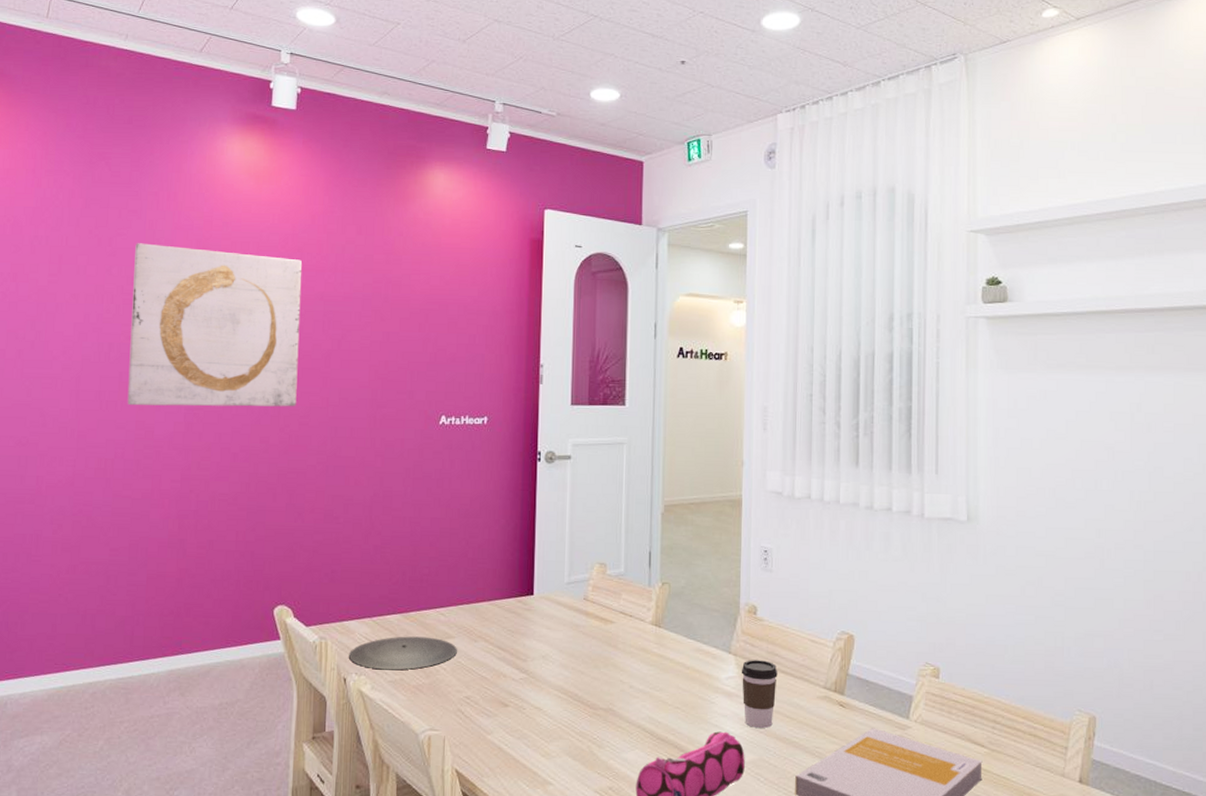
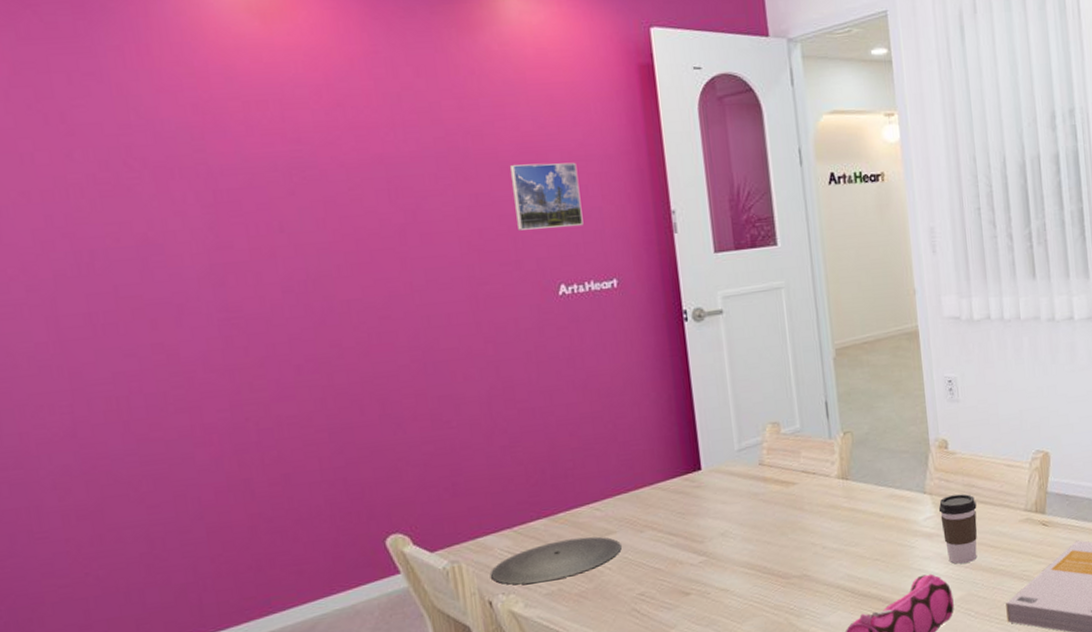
wall art: present [127,243,302,407] -> none [102,114,371,326]
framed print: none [415,312,469,369] -> present [509,162,584,230]

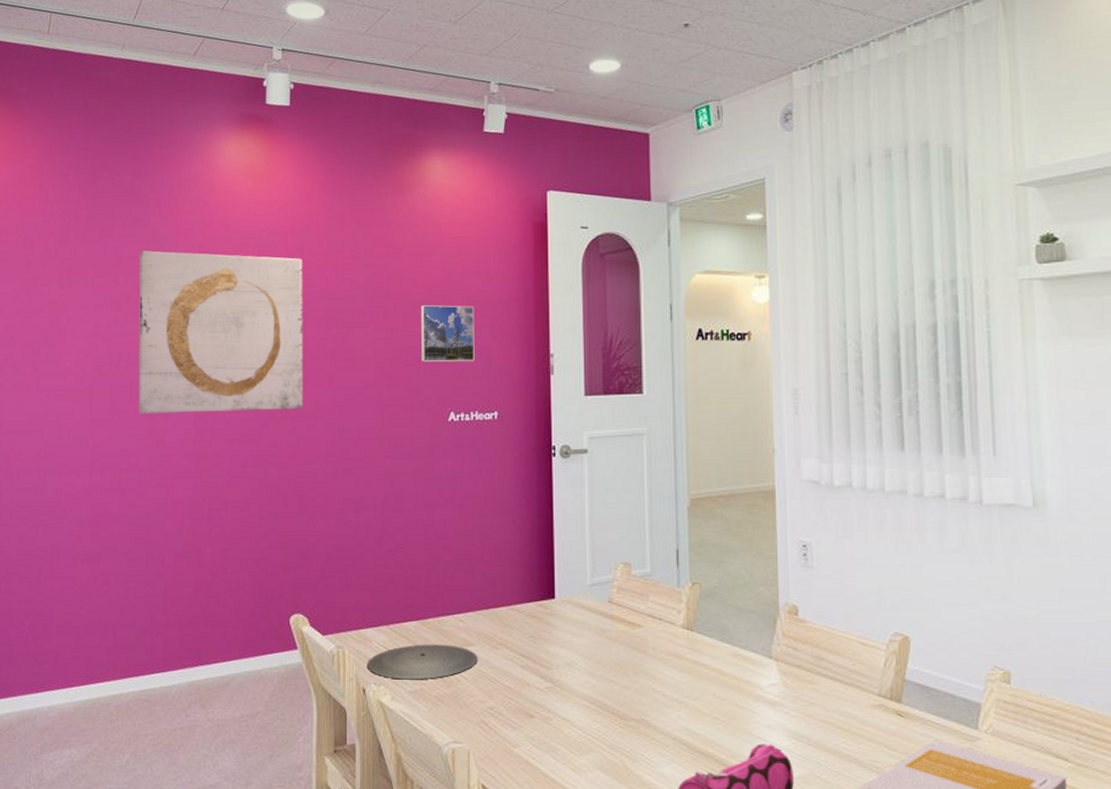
wall art: none [102,114,371,326] -> present [138,250,303,414]
coffee cup: present [938,494,978,564] -> none [784,665,825,741]

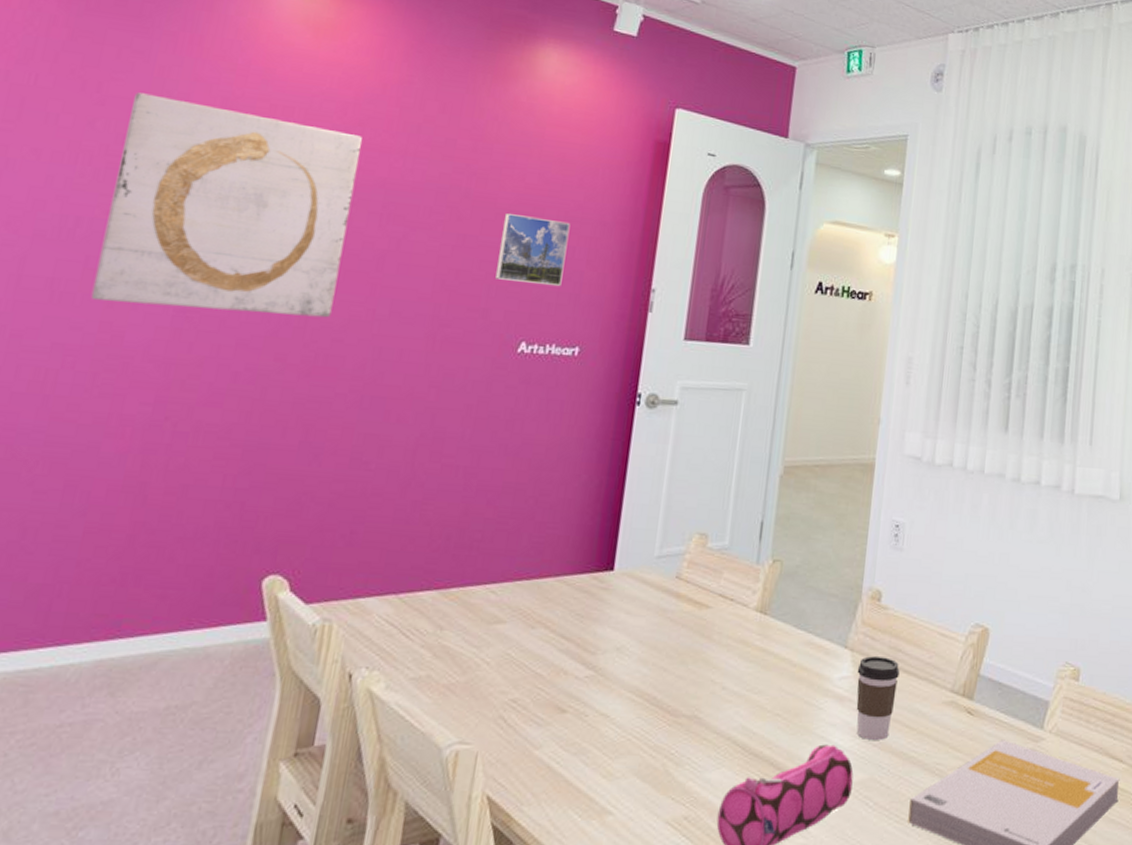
plate: present [367,644,478,680] -> none [360,619,508,665]
coffee cup: none [784,665,825,741] -> present [856,656,900,741]

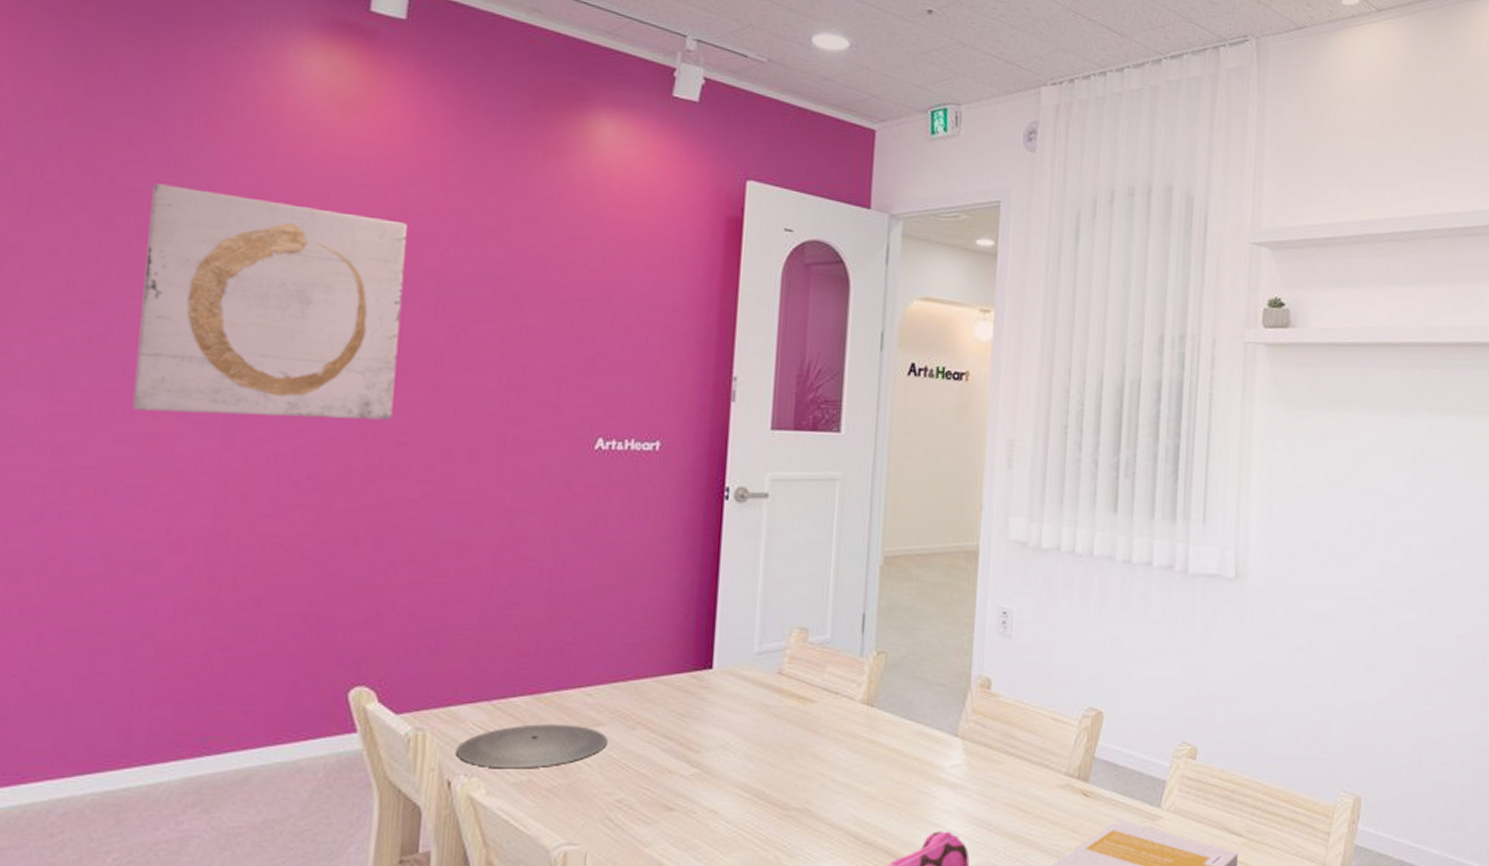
plate: none [360,619,508,665] -> present [456,724,608,769]
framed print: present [495,213,571,287] -> none [565,302,641,379]
coffee cup: present [856,656,900,741] -> none [969,744,1013,826]

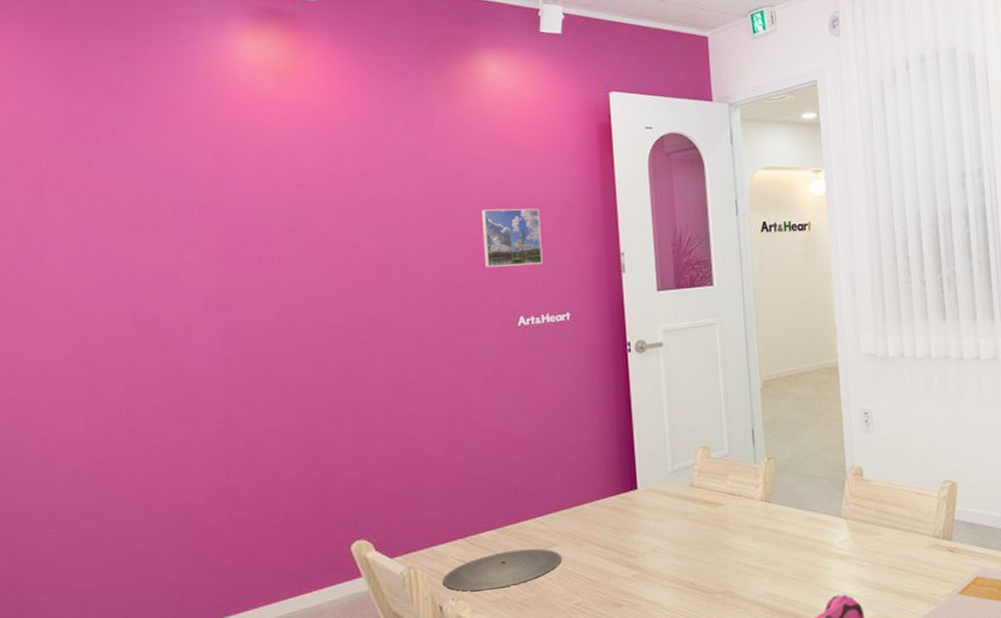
wall art: present [132,183,407,421] -> none [136,160,353,345]
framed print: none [565,302,641,379] -> present [481,208,543,267]

